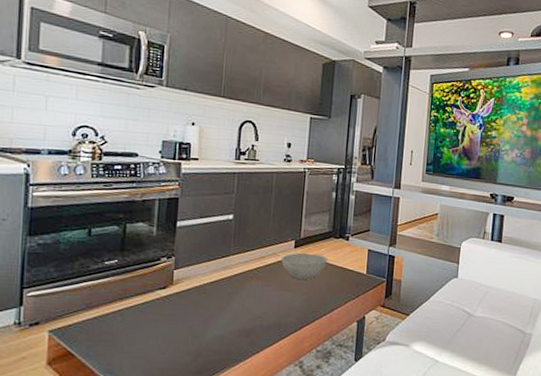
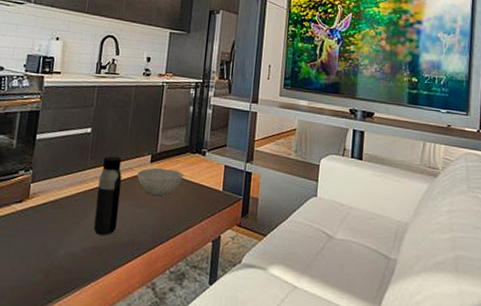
water bottle: none [240,242,267,318] -> present [93,156,122,235]

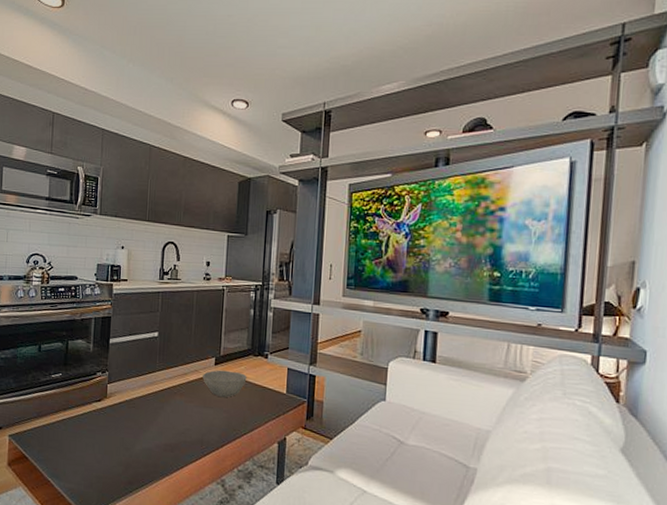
water bottle: present [93,156,122,235] -> none [165,358,189,434]

